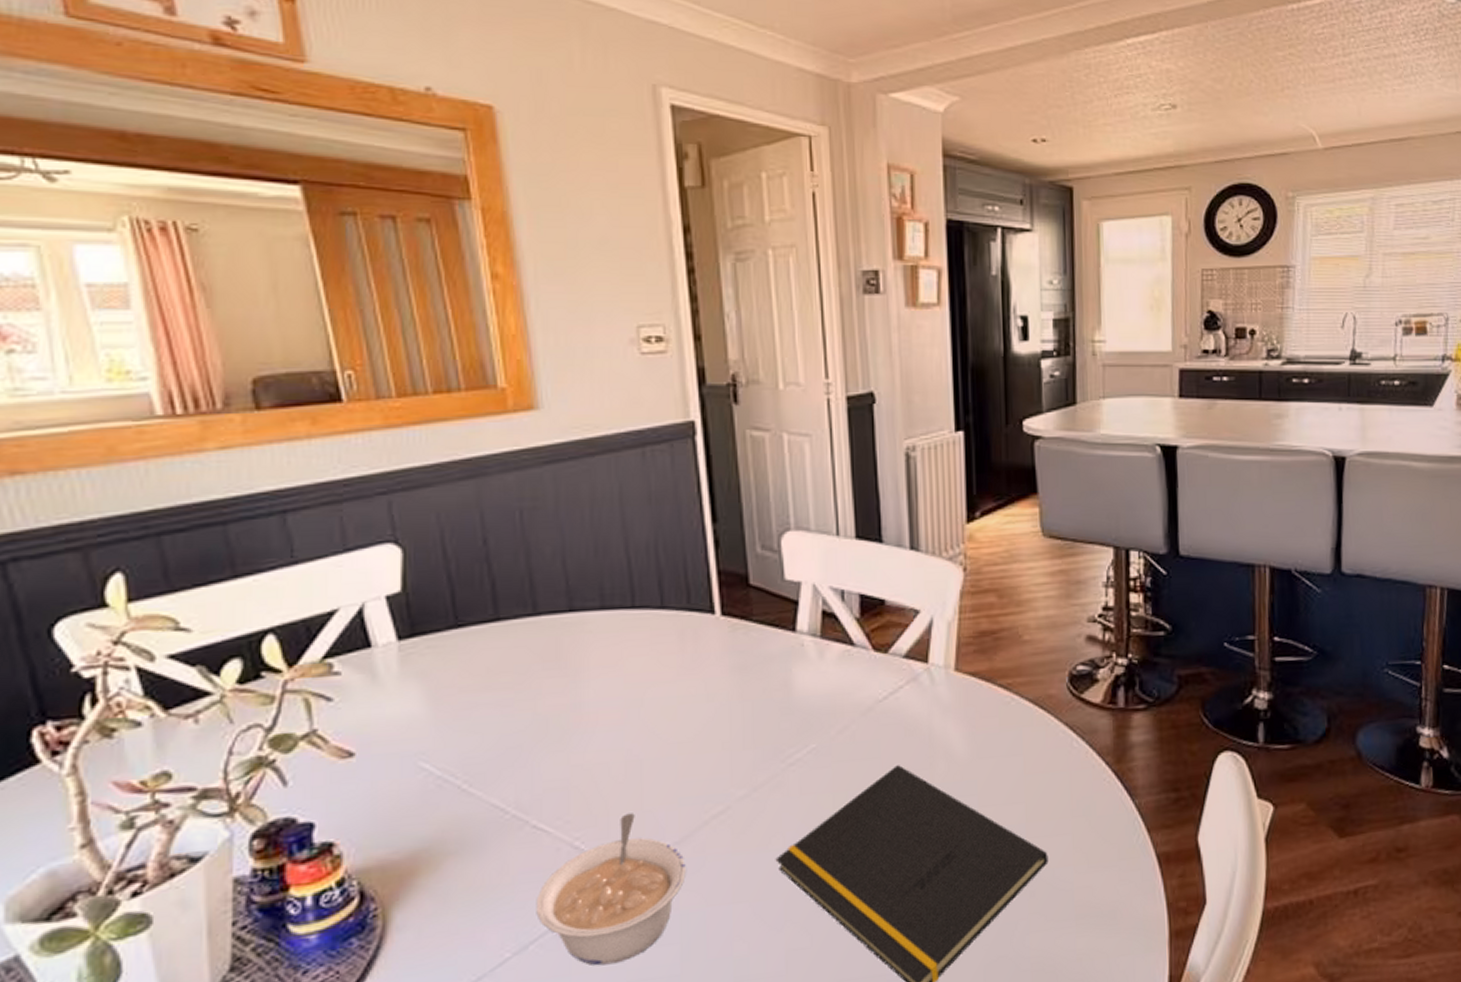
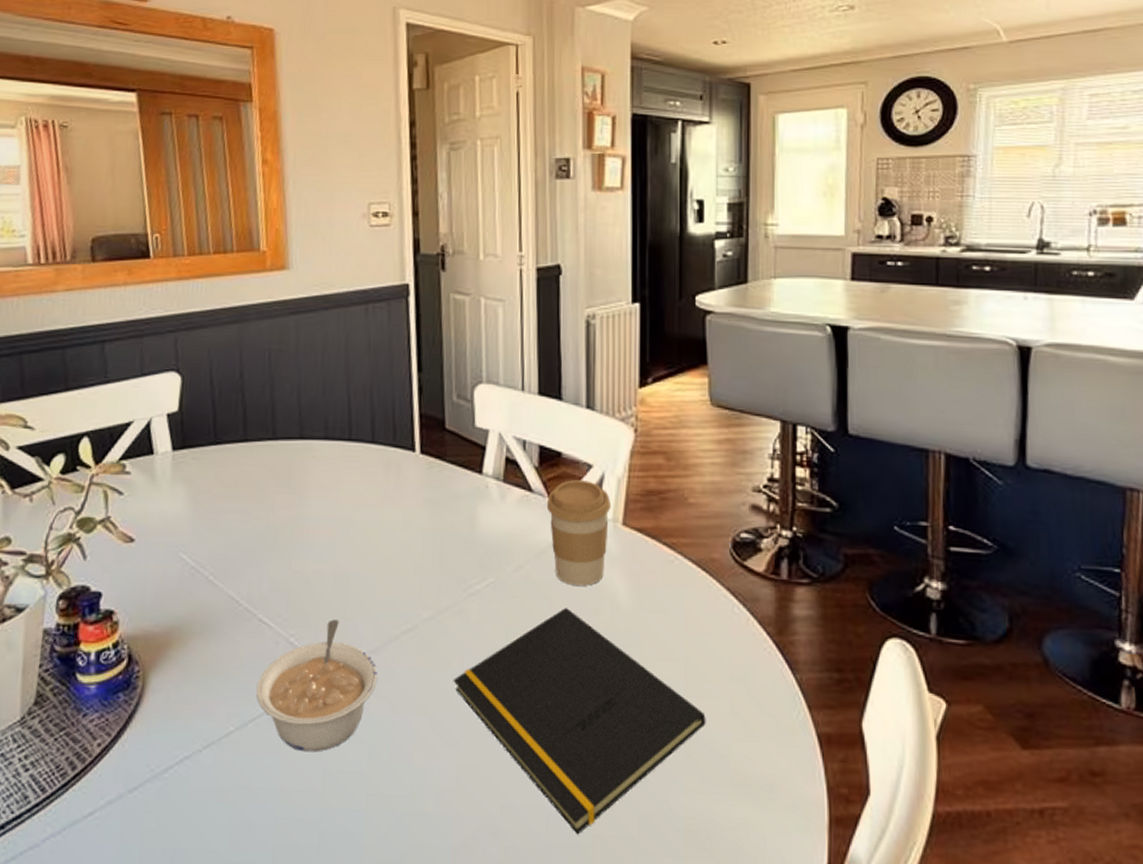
coffee cup: none [871,627,942,741] -> present [546,480,612,586]

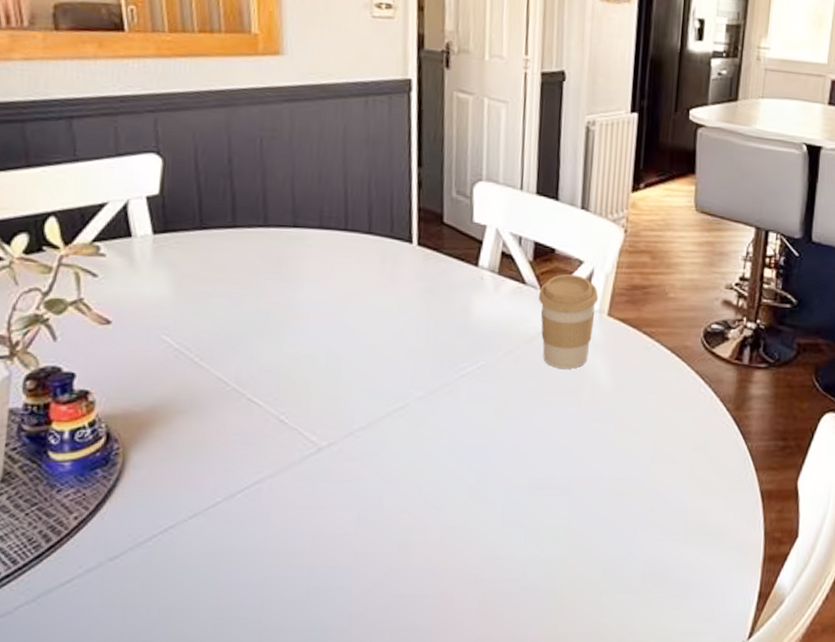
legume: present [256,619,378,753] -> none [244,398,368,518]
notepad: present [453,608,706,835] -> none [441,388,669,579]

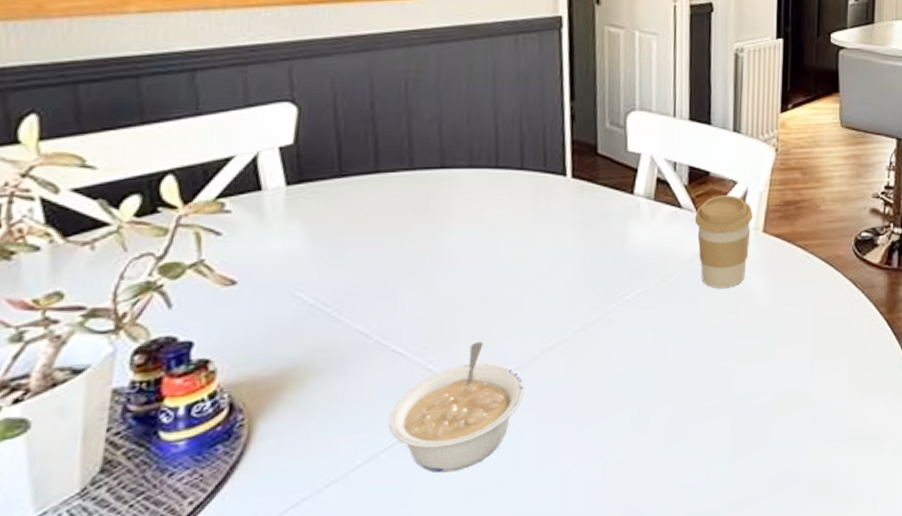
legume: none [244,398,368,518] -> present [388,341,524,473]

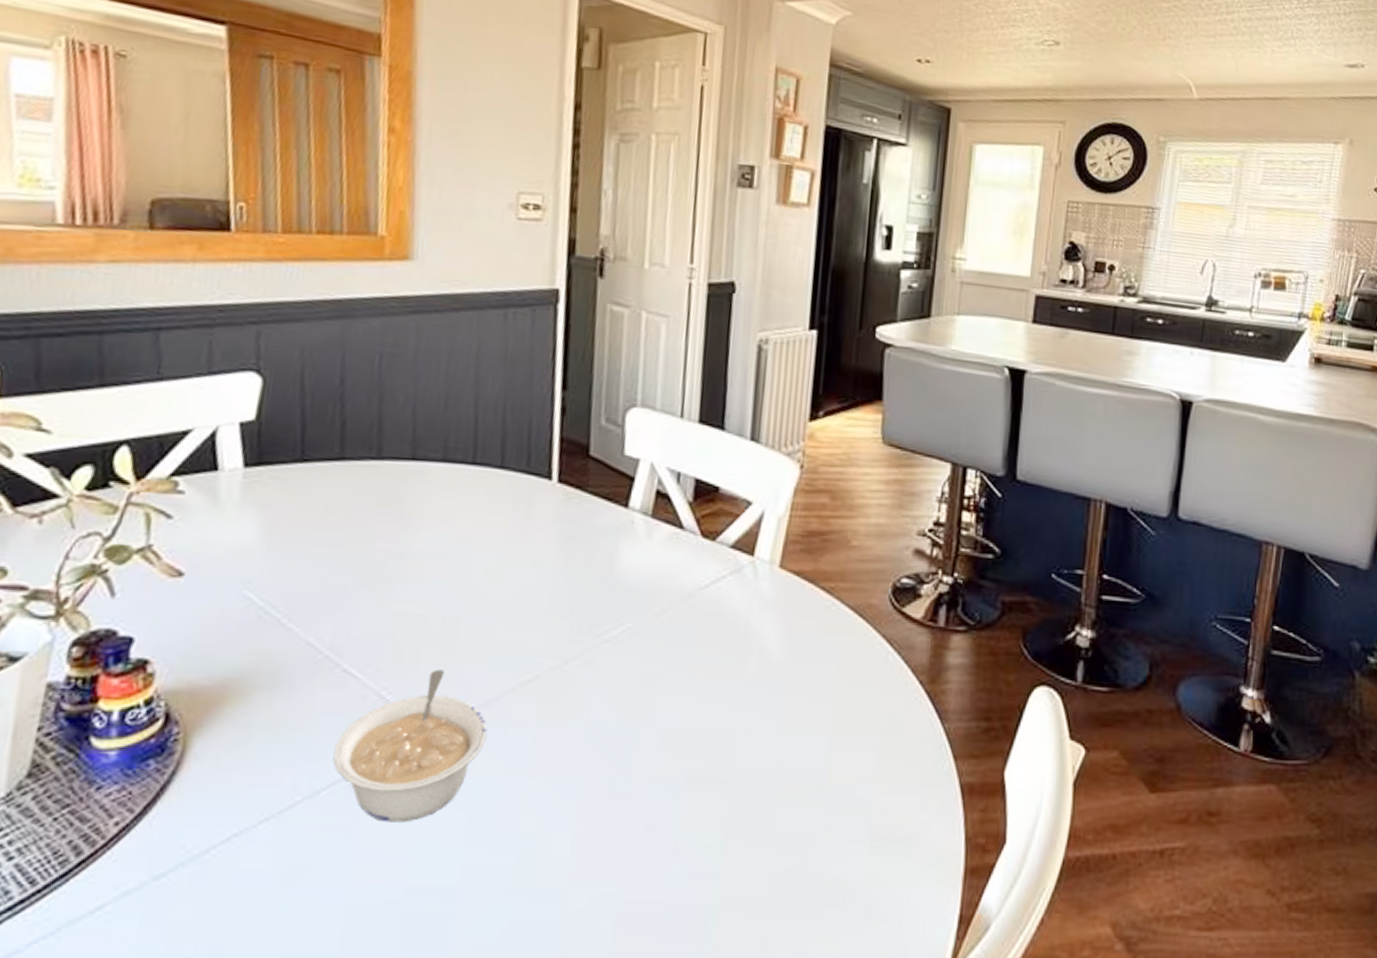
coffee cup: present [694,195,754,288] -> none [698,517,770,632]

